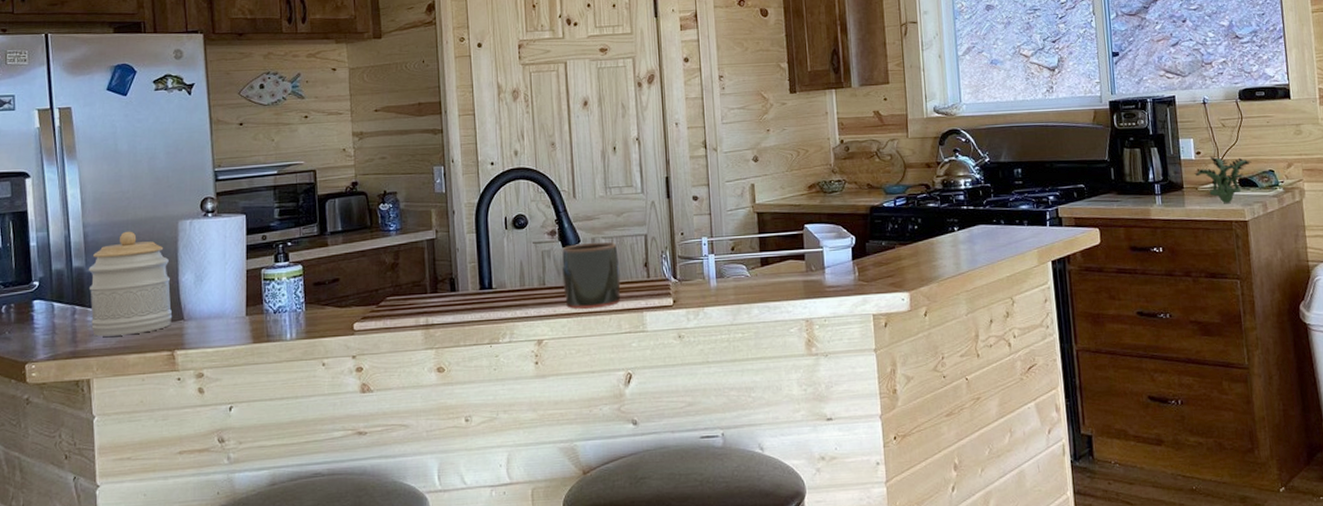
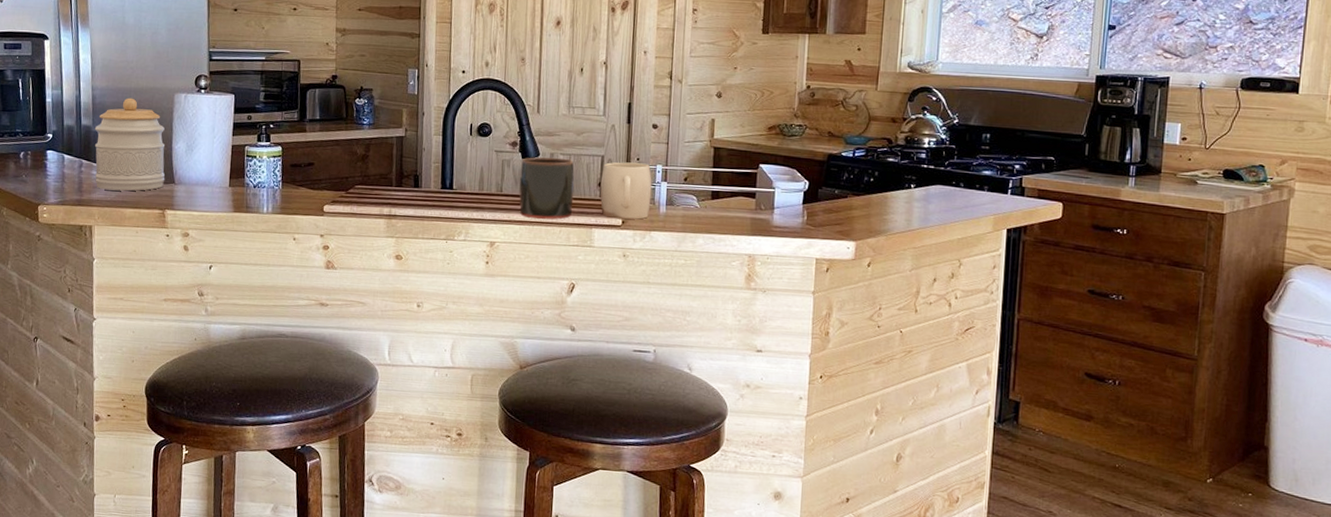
mug: none [646,237,700,299] -> present [600,162,652,220]
succulent plant: present [1194,156,1252,204] -> none [1176,143,1241,194]

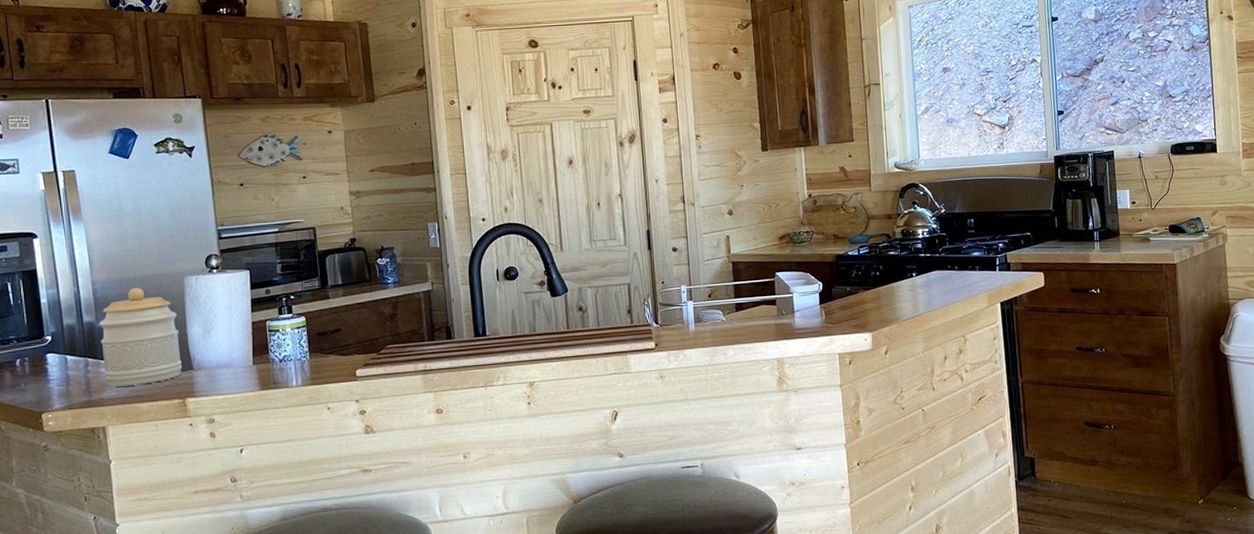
mug: present [519,157,575,220] -> none [550,291,606,354]
mug: present [600,162,652,220] -> none [629,286,680,343]

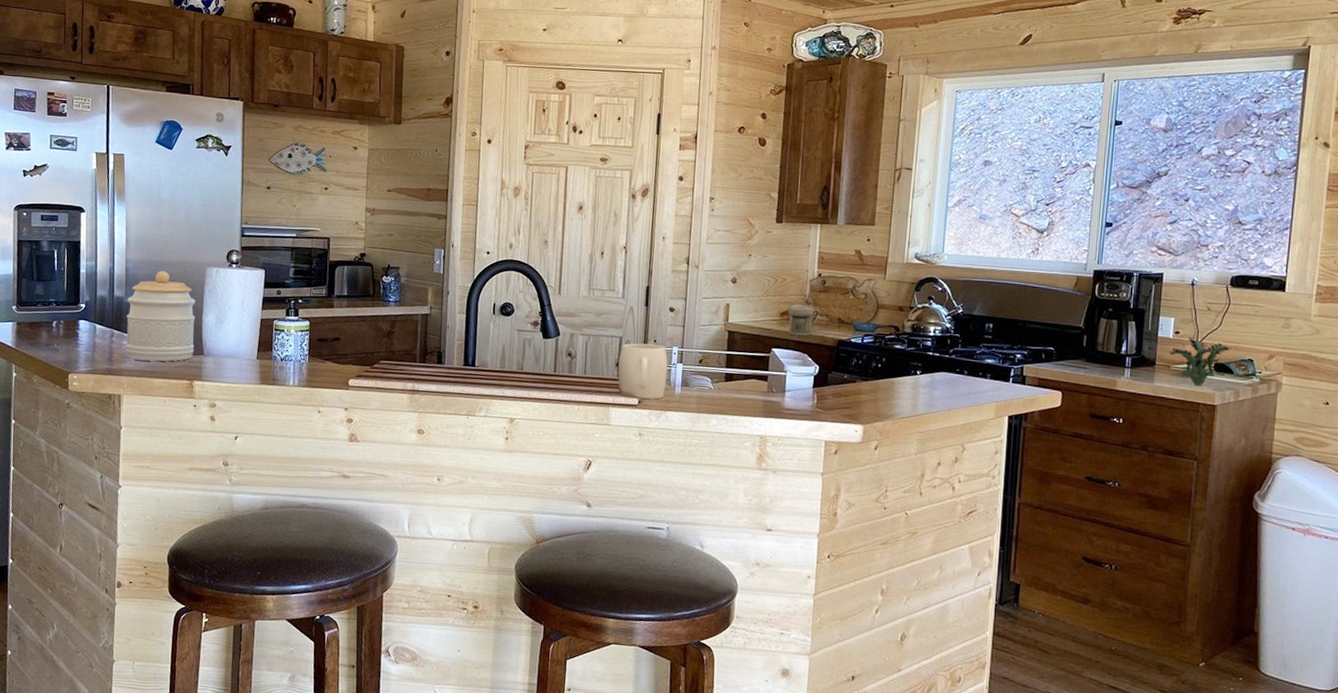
mug: none [629,286,680,343] -> present [617,343,668,400]
jar: none [786,226,811,257] -> present [788,304,814,337]
succulent plant: none [1130,205,1181,249] -> present [1169,337,1231,386]

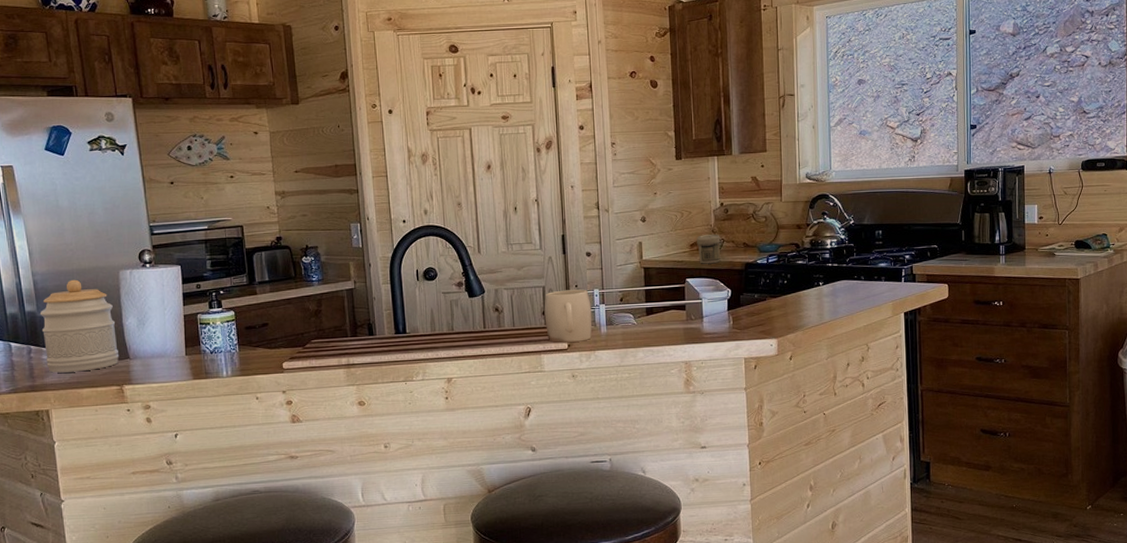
succulent plant: present [1169,337,1231,386] -> none [1036,221,1088,264]

